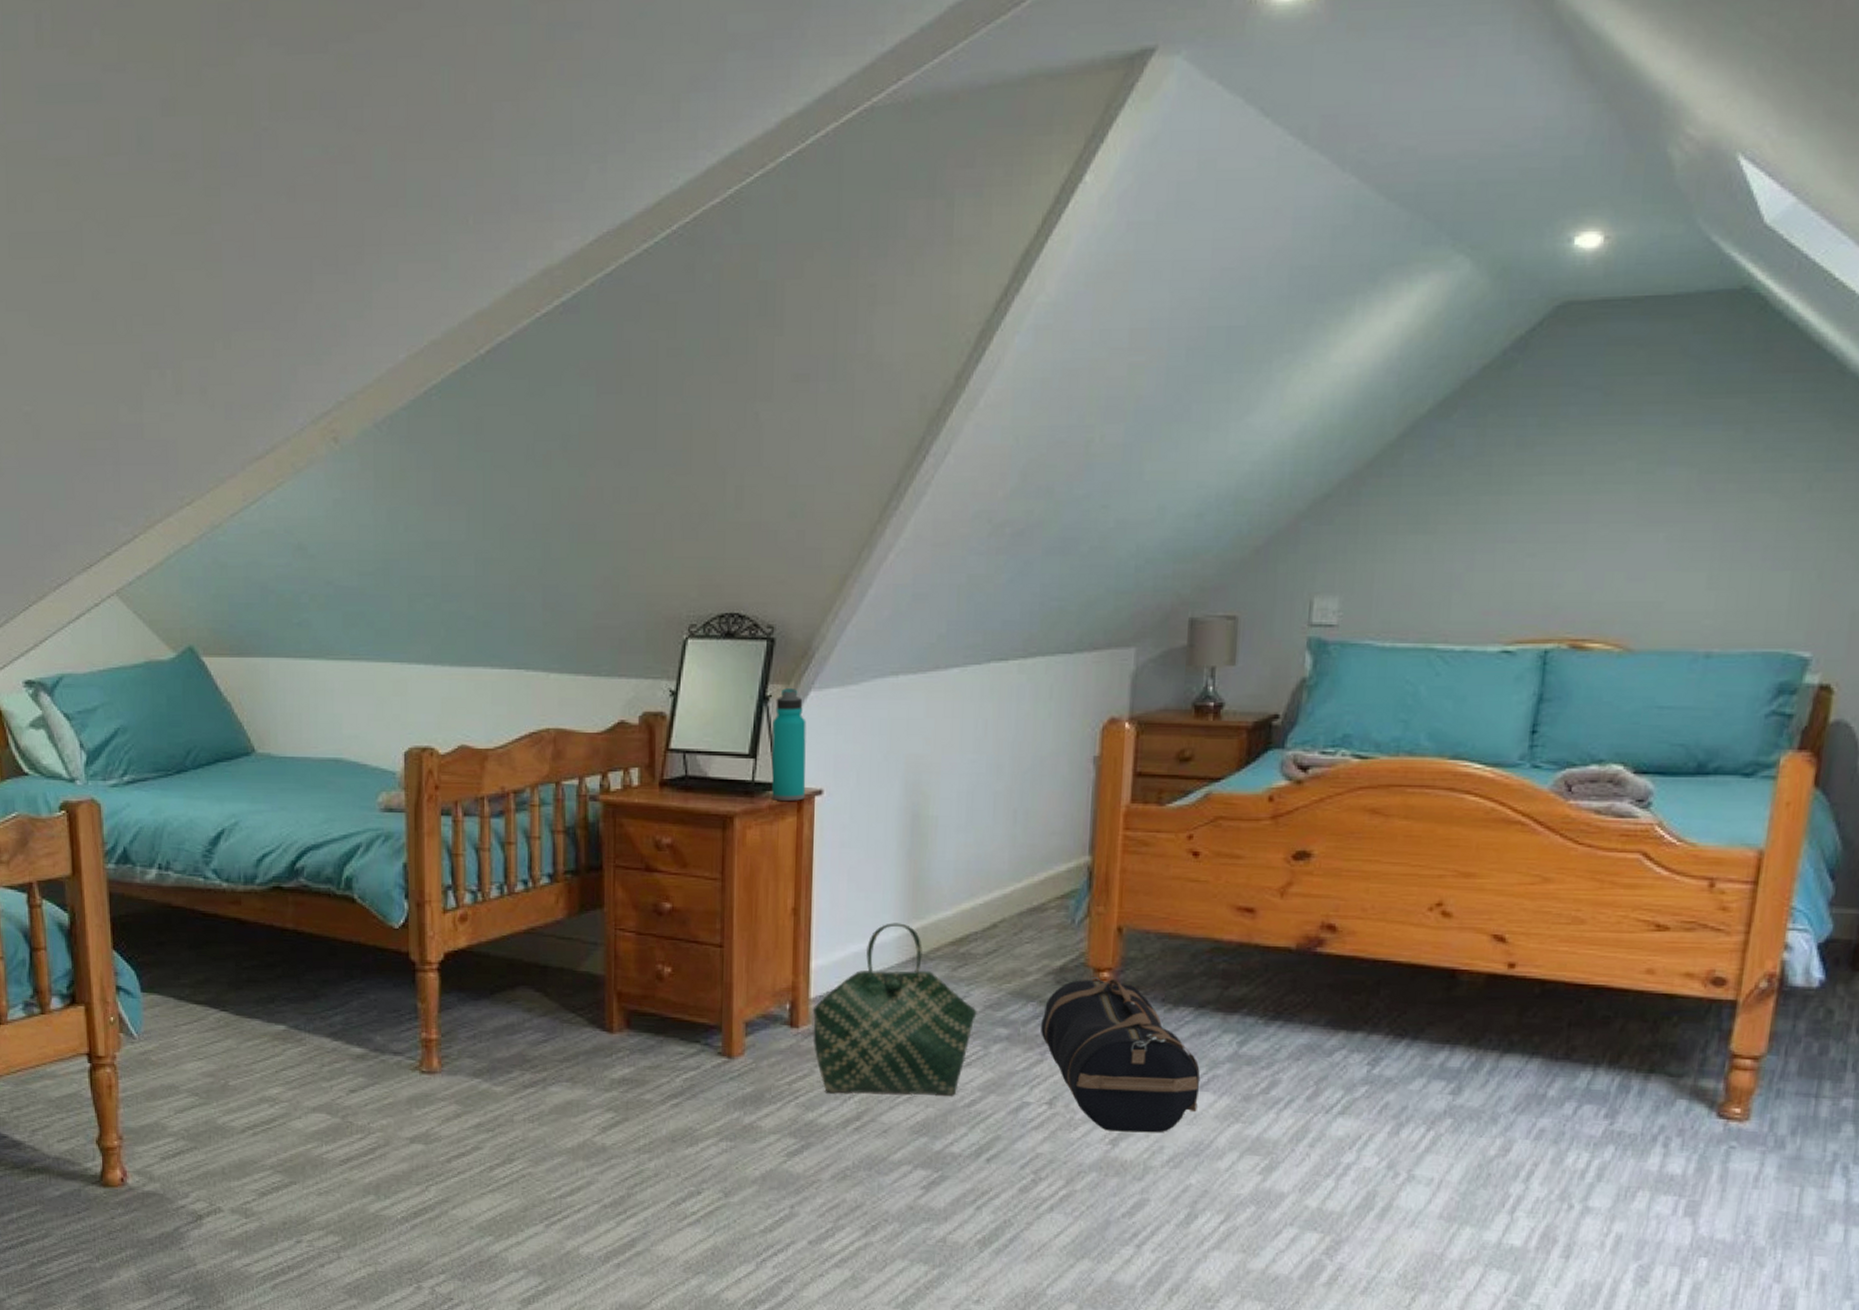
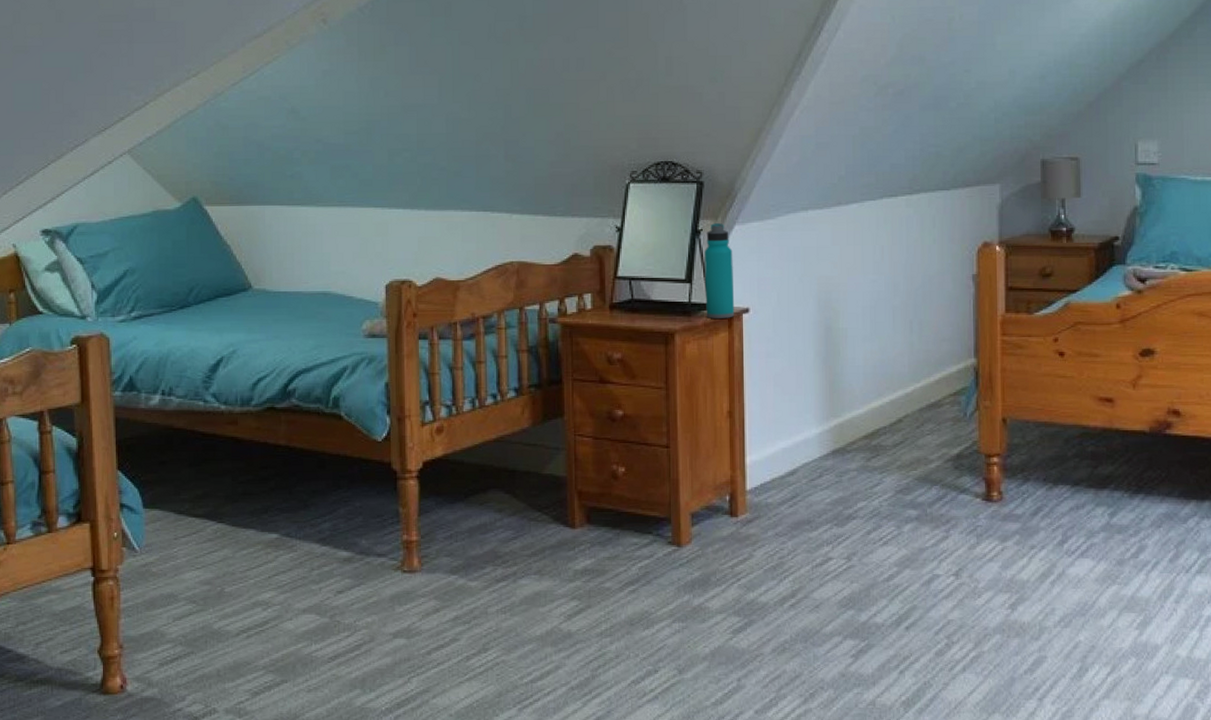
tote bag: present [812,923,977,1095] -> none [749,421,890,574]
duffel bag: present [1041,976,1200,1133] -> none [944,461,1081,597]

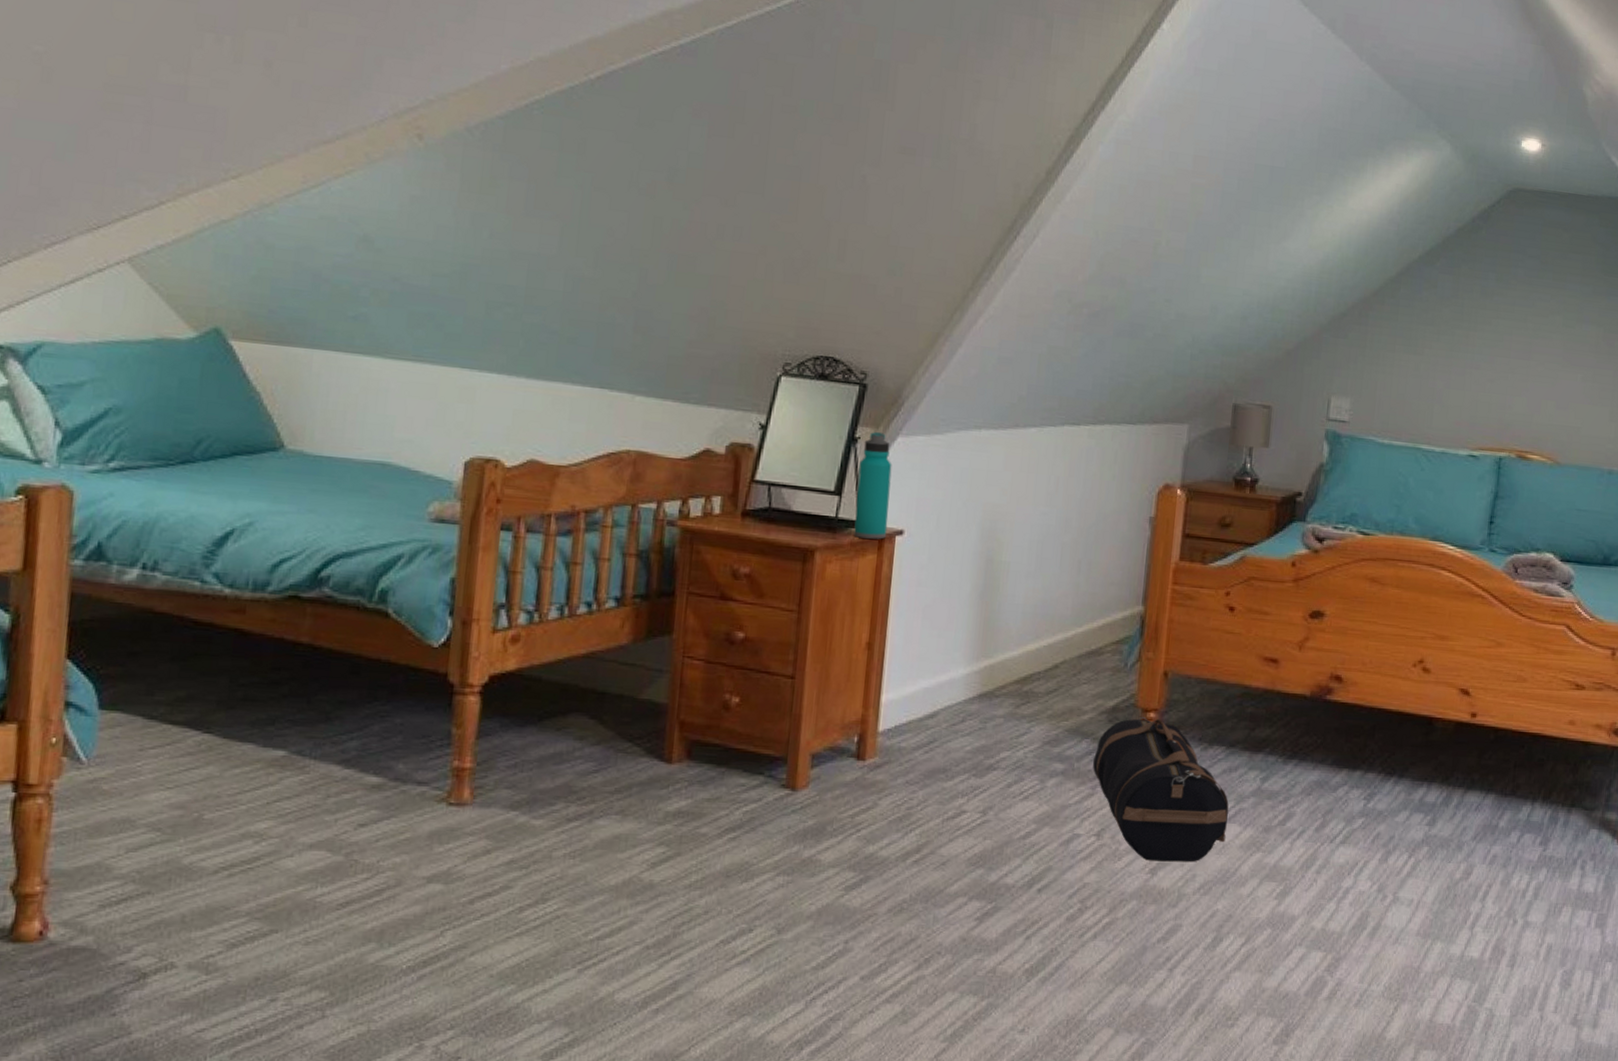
duffel bag: none [944,461,1081,597] -> present [1093,716,1229,862]

